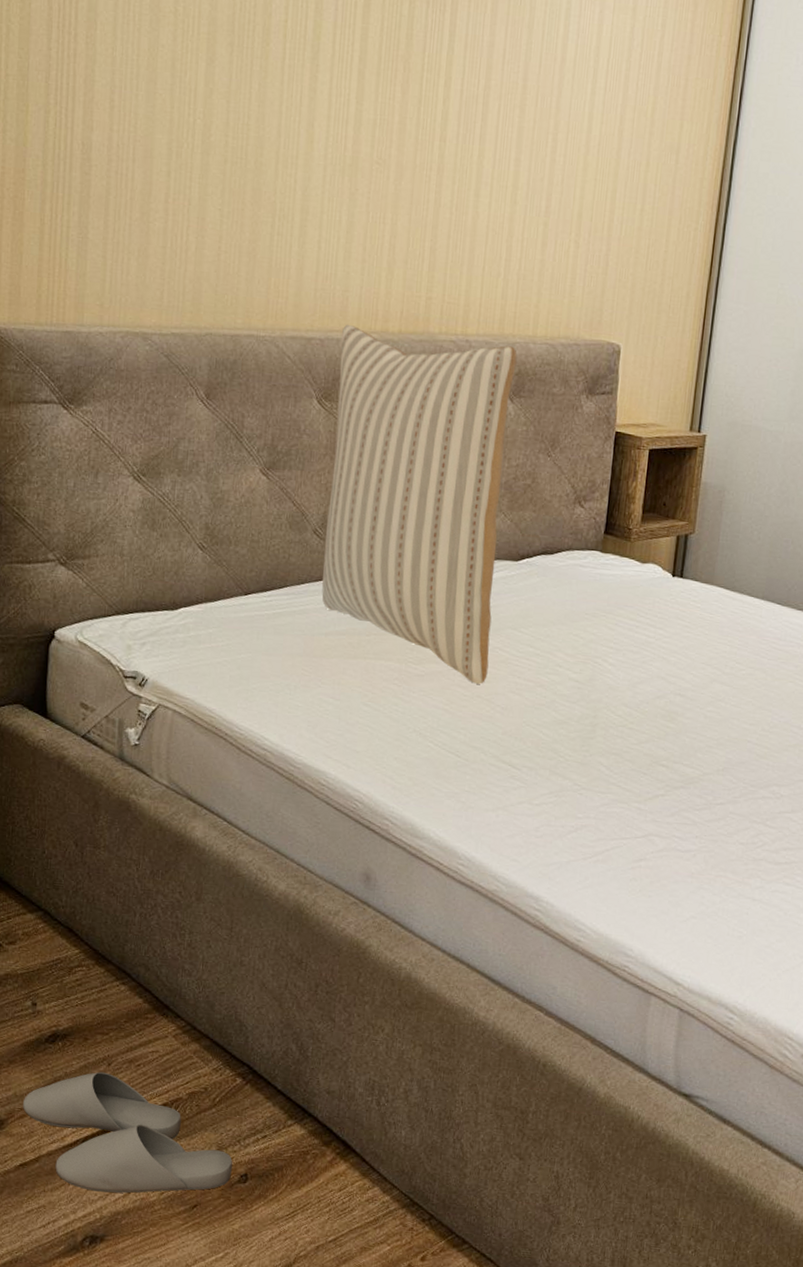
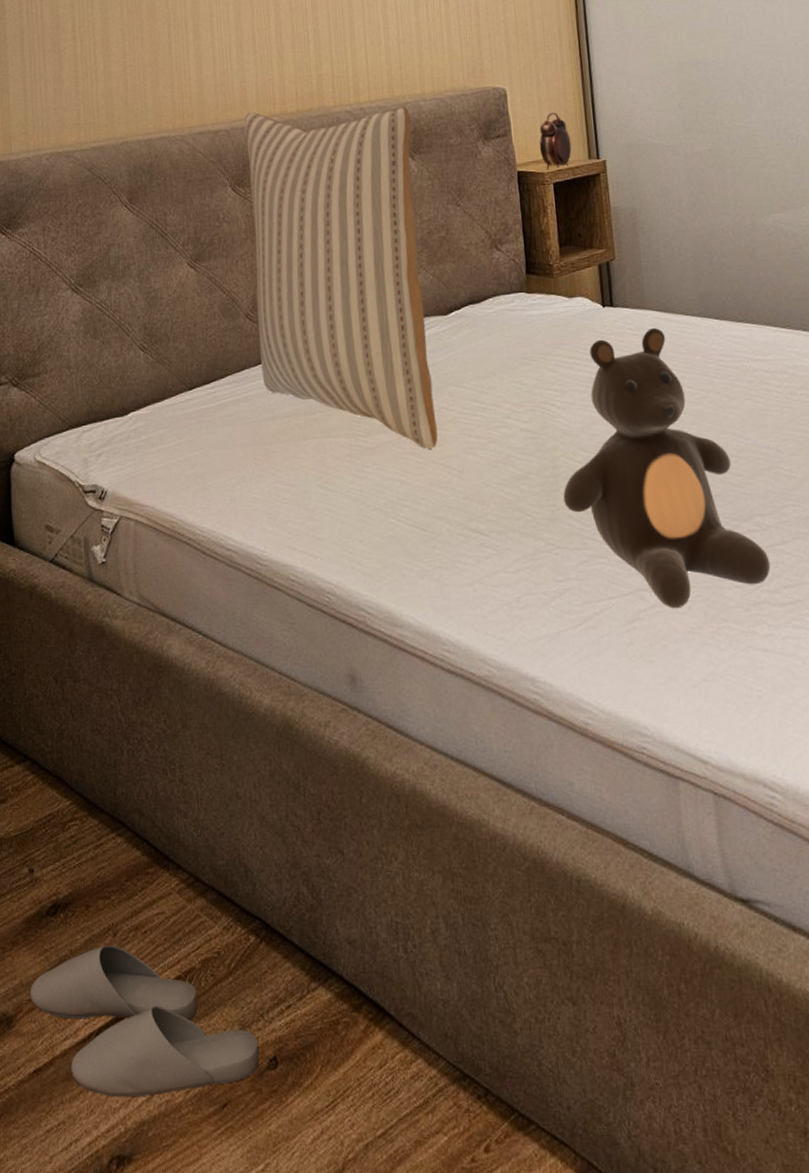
teddy bear: none [597,603,777,855] -> present [563,328,771,609]
alarm clock: none [642,378,676,436] -> present [539,112,572,169]

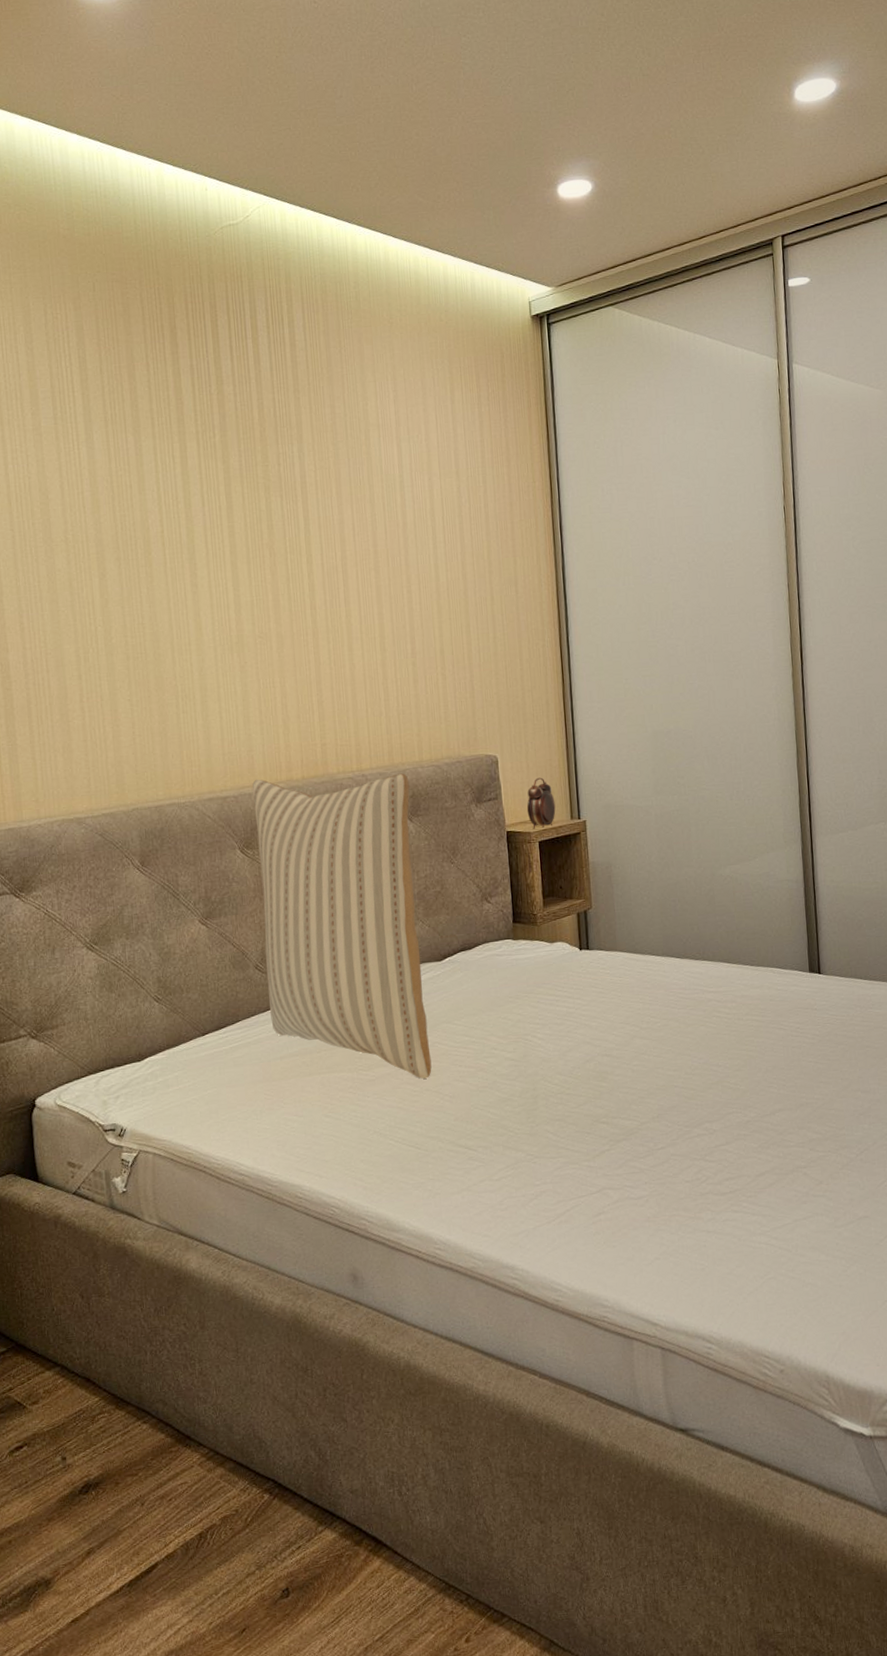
slippers: present [30,945,260,1097] -> none [66,1512,274,1634]
teddy bear: present [563,328,771,609] -> none [541,967,716,1203]

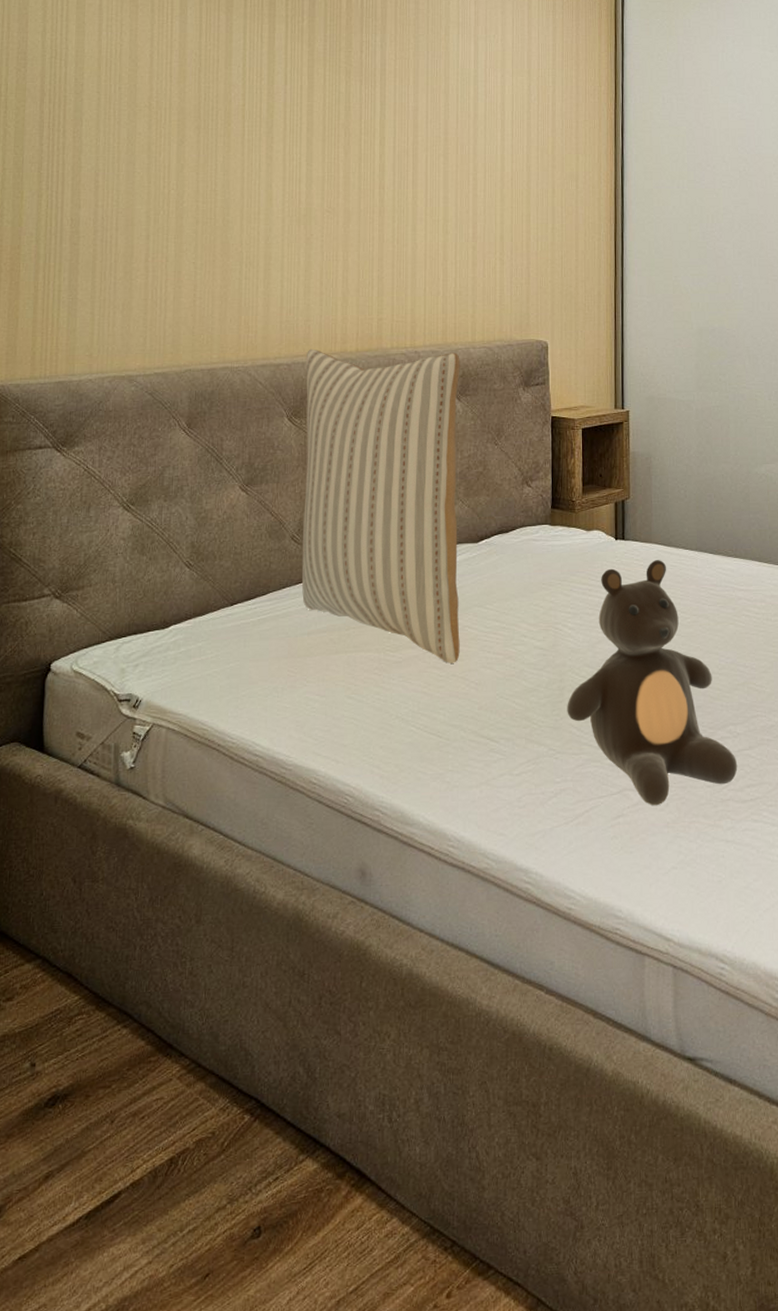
alarm clock: present [526,777,556,829] -> none [572,365,601,416]
teddy bear: none [541,967,716,1203] -> present [567,560,738,806]

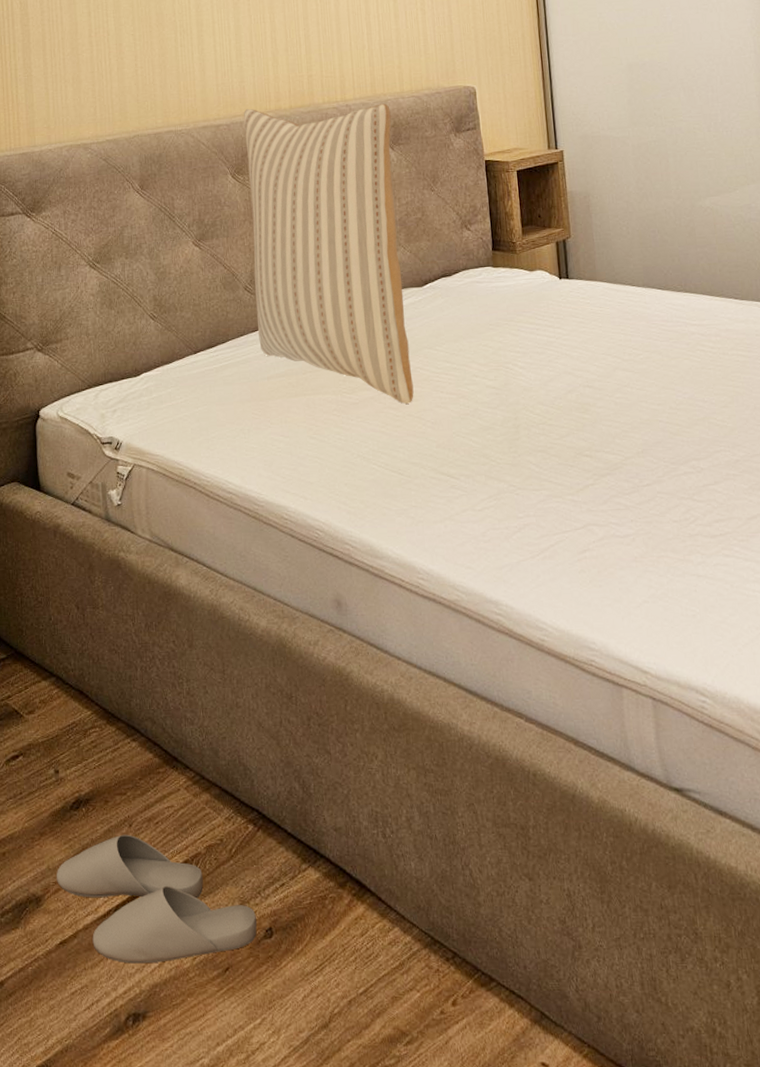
slippers: none [21,1131,245,1277] -> present [57,834,257,964]
teddy bear: present [567,560,738,806] -> none [523,297,704,541]

